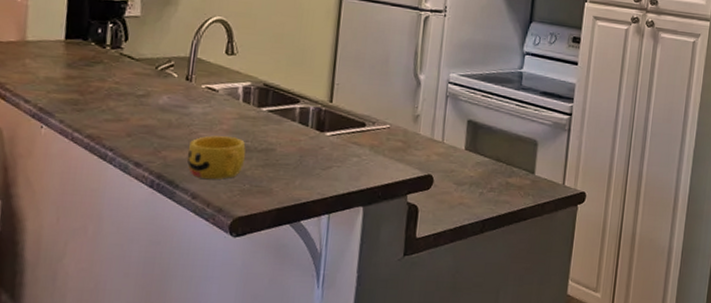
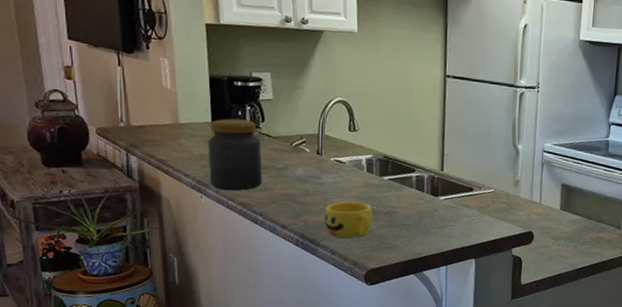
jar: none [54,36,121,121] -> present [208,118,263,191]

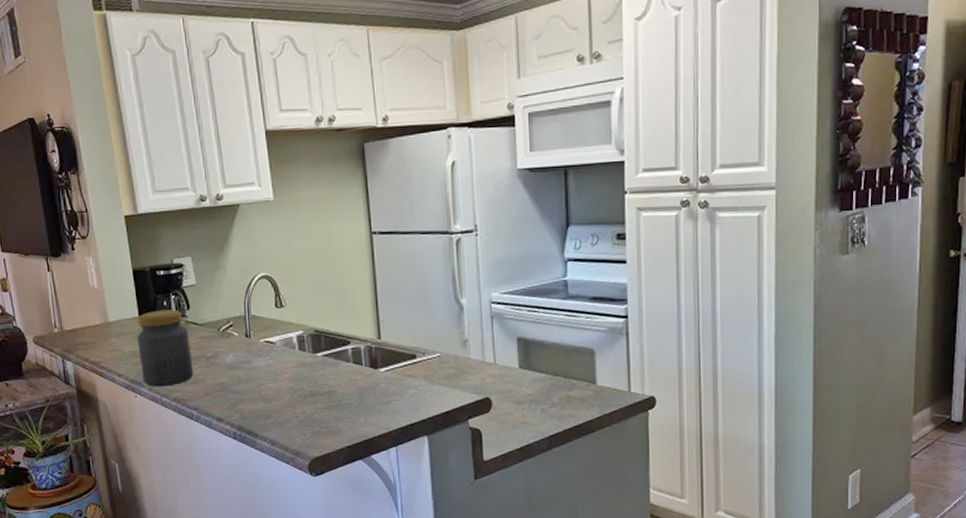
cup: present [324,201,373,239] -> none [259,384,311,427]

